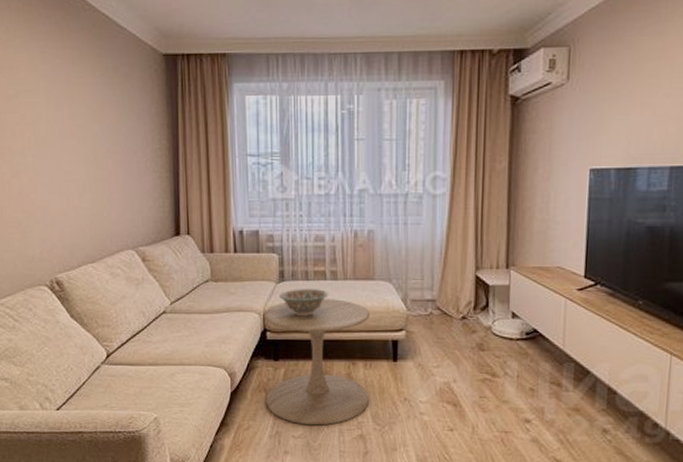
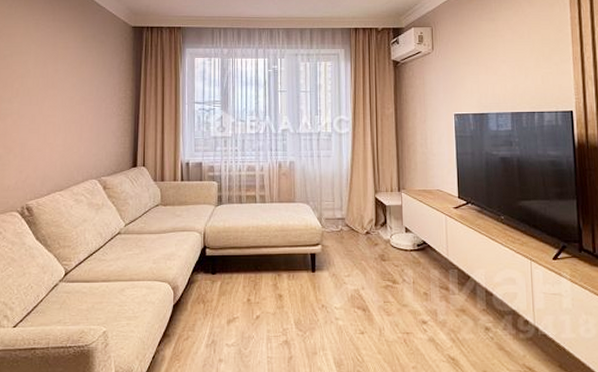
side table: present [264,299,370,426] -> none [204,219,293,334]
decorative bowl: present [279,289,329,315] -> none [217,211,259,234]

